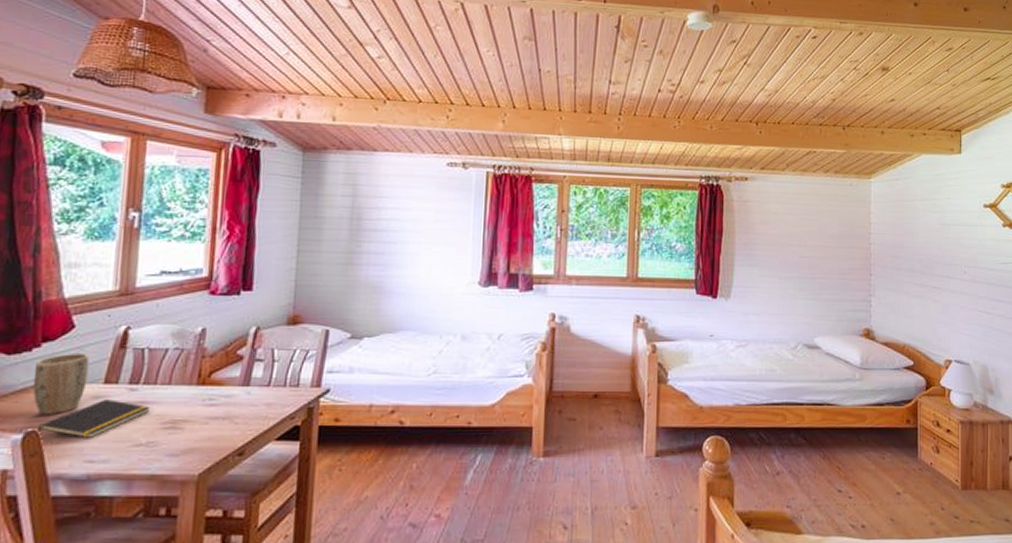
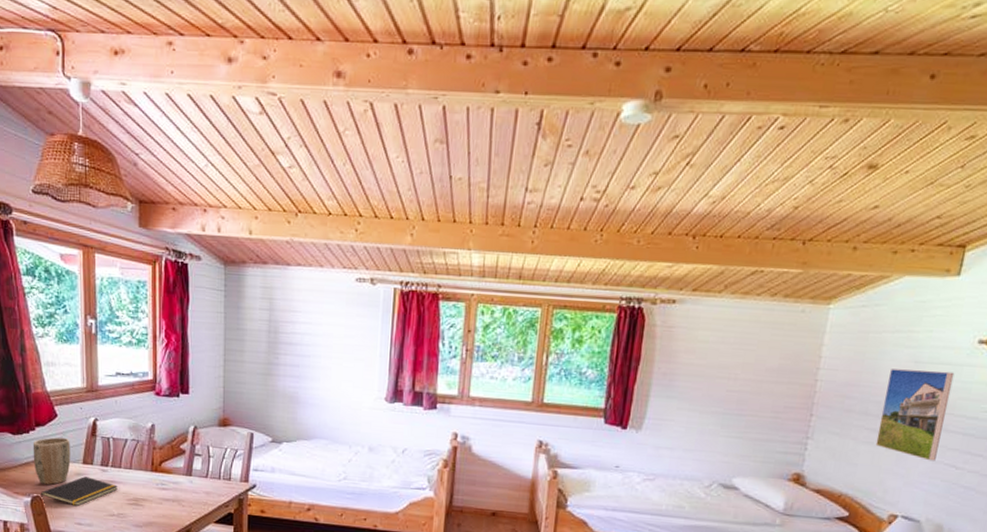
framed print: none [924,231,972,309] -> present [875,369,955,461]

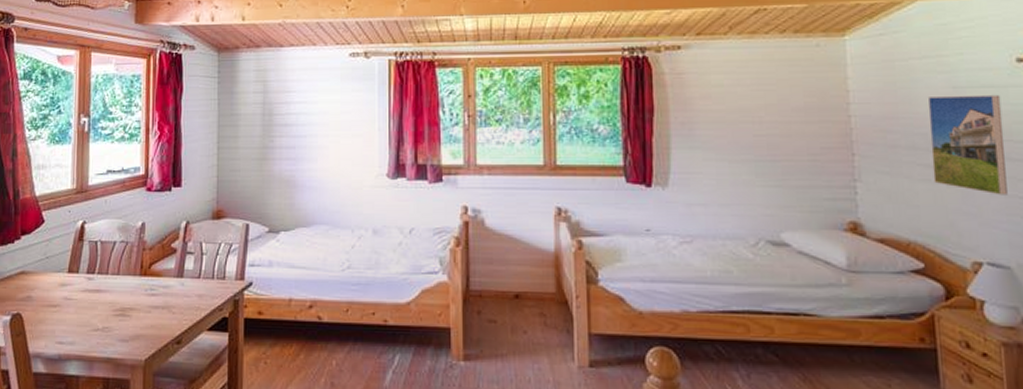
plant pot: present [32,437,71,485] -> none [16,245,56,299]
notepad: present [40,476,118,506] -> none [20,287,104,321]

